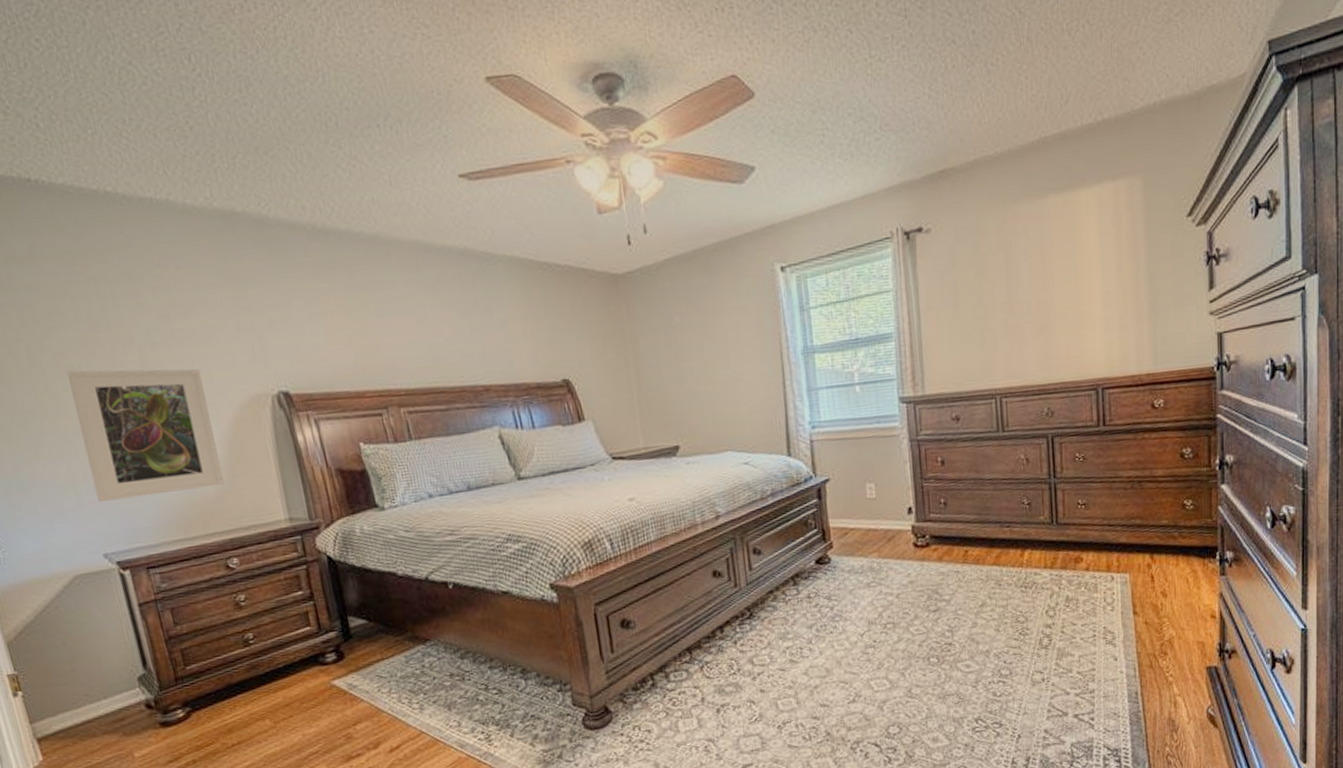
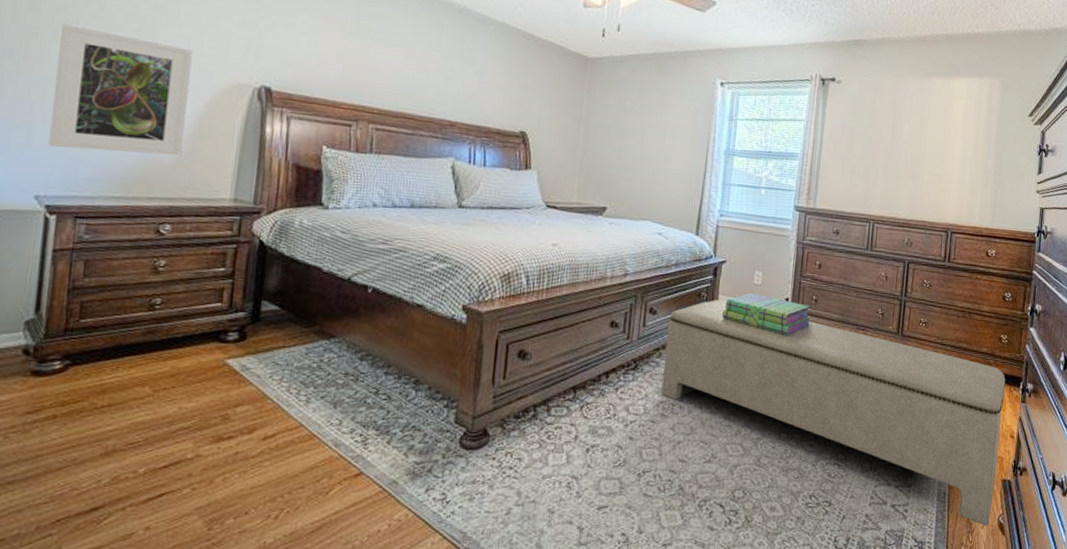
bench: none [777,523,1198,721] -> present [661,299,1006,526]
stack of books: none [837,508,943,551] -> present [722,292,811,336]

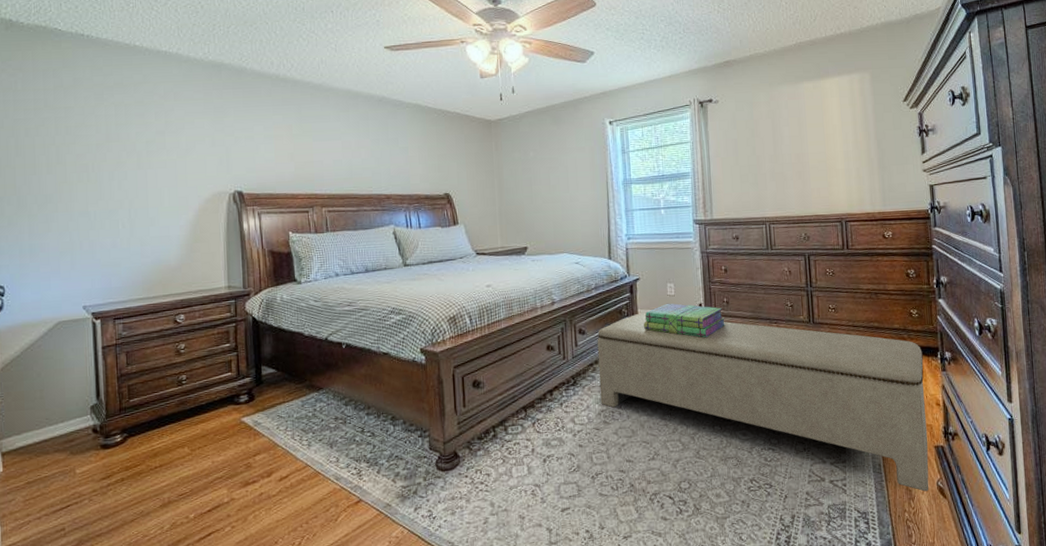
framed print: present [48,24,193,156] -> none [83,168,183,266]

